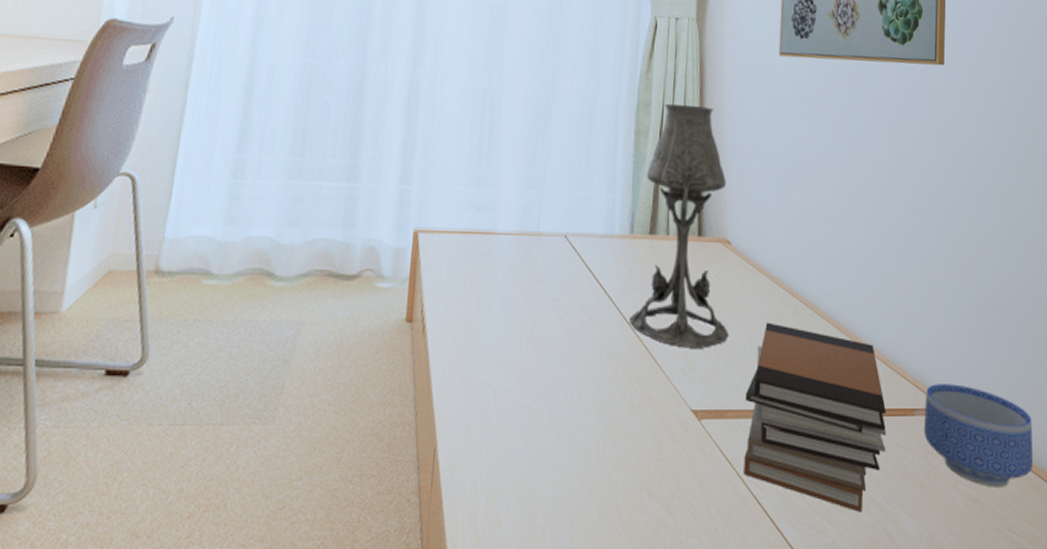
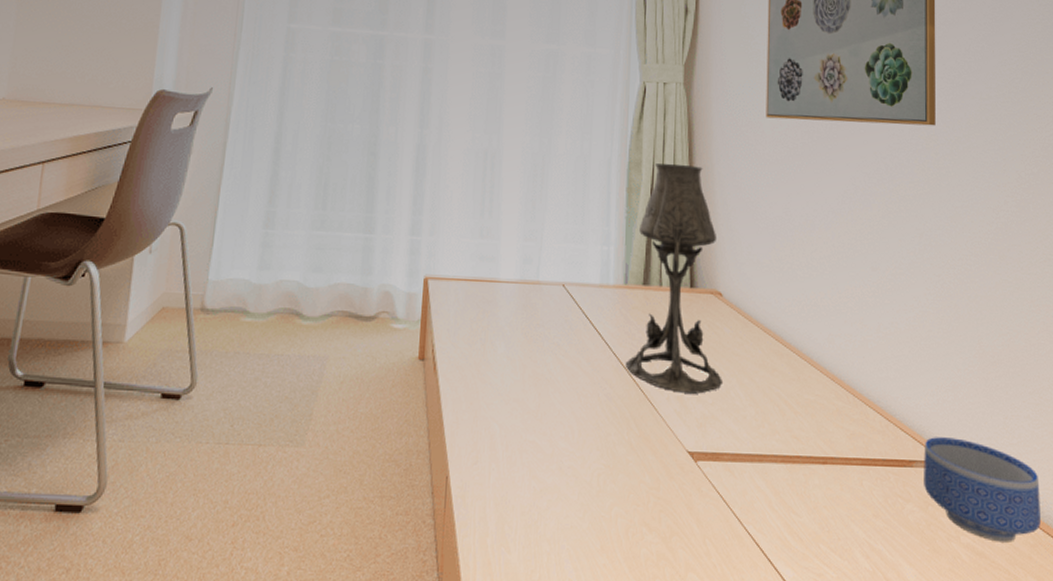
book stack: present [744,322,887,513] -> none [740,371,885,559]

